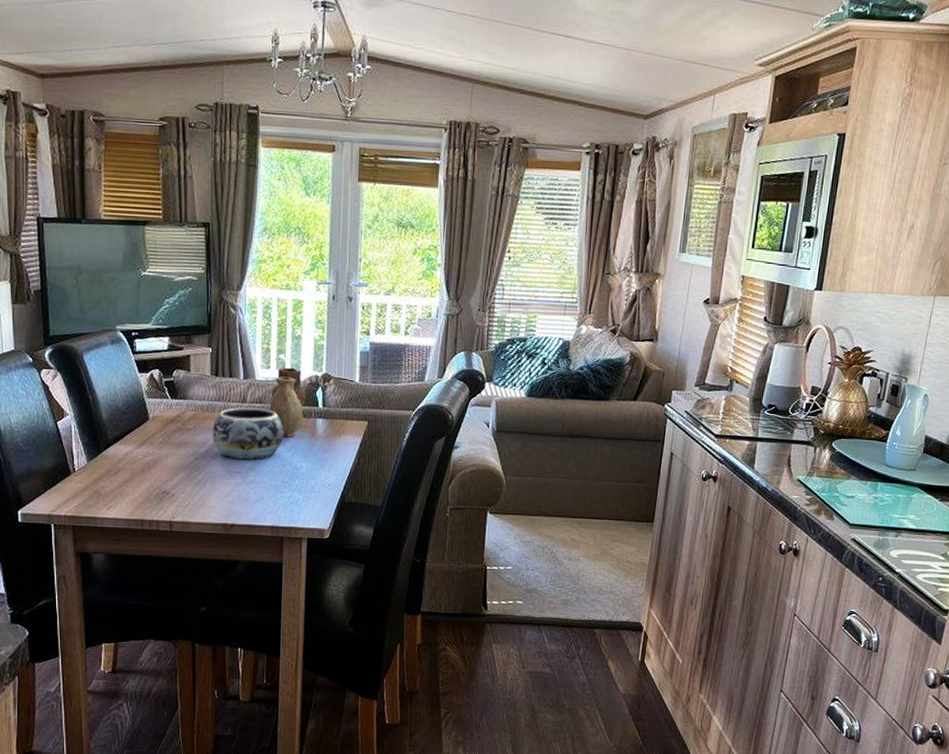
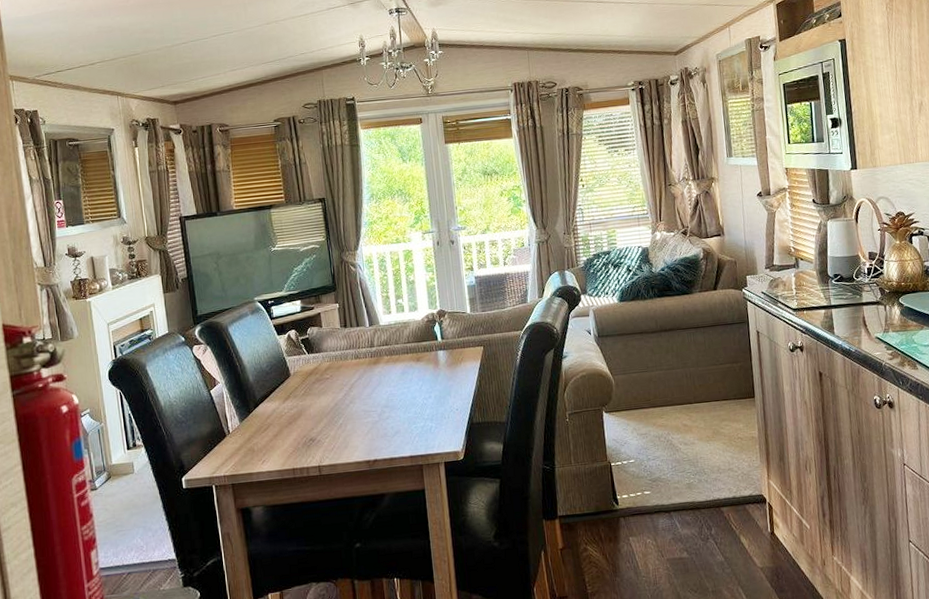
decorative bowl: present [212,407,283,460] -> none [347,349,411,400]
vase: present [269,367,305,438] -> none [394,309,426,373]

